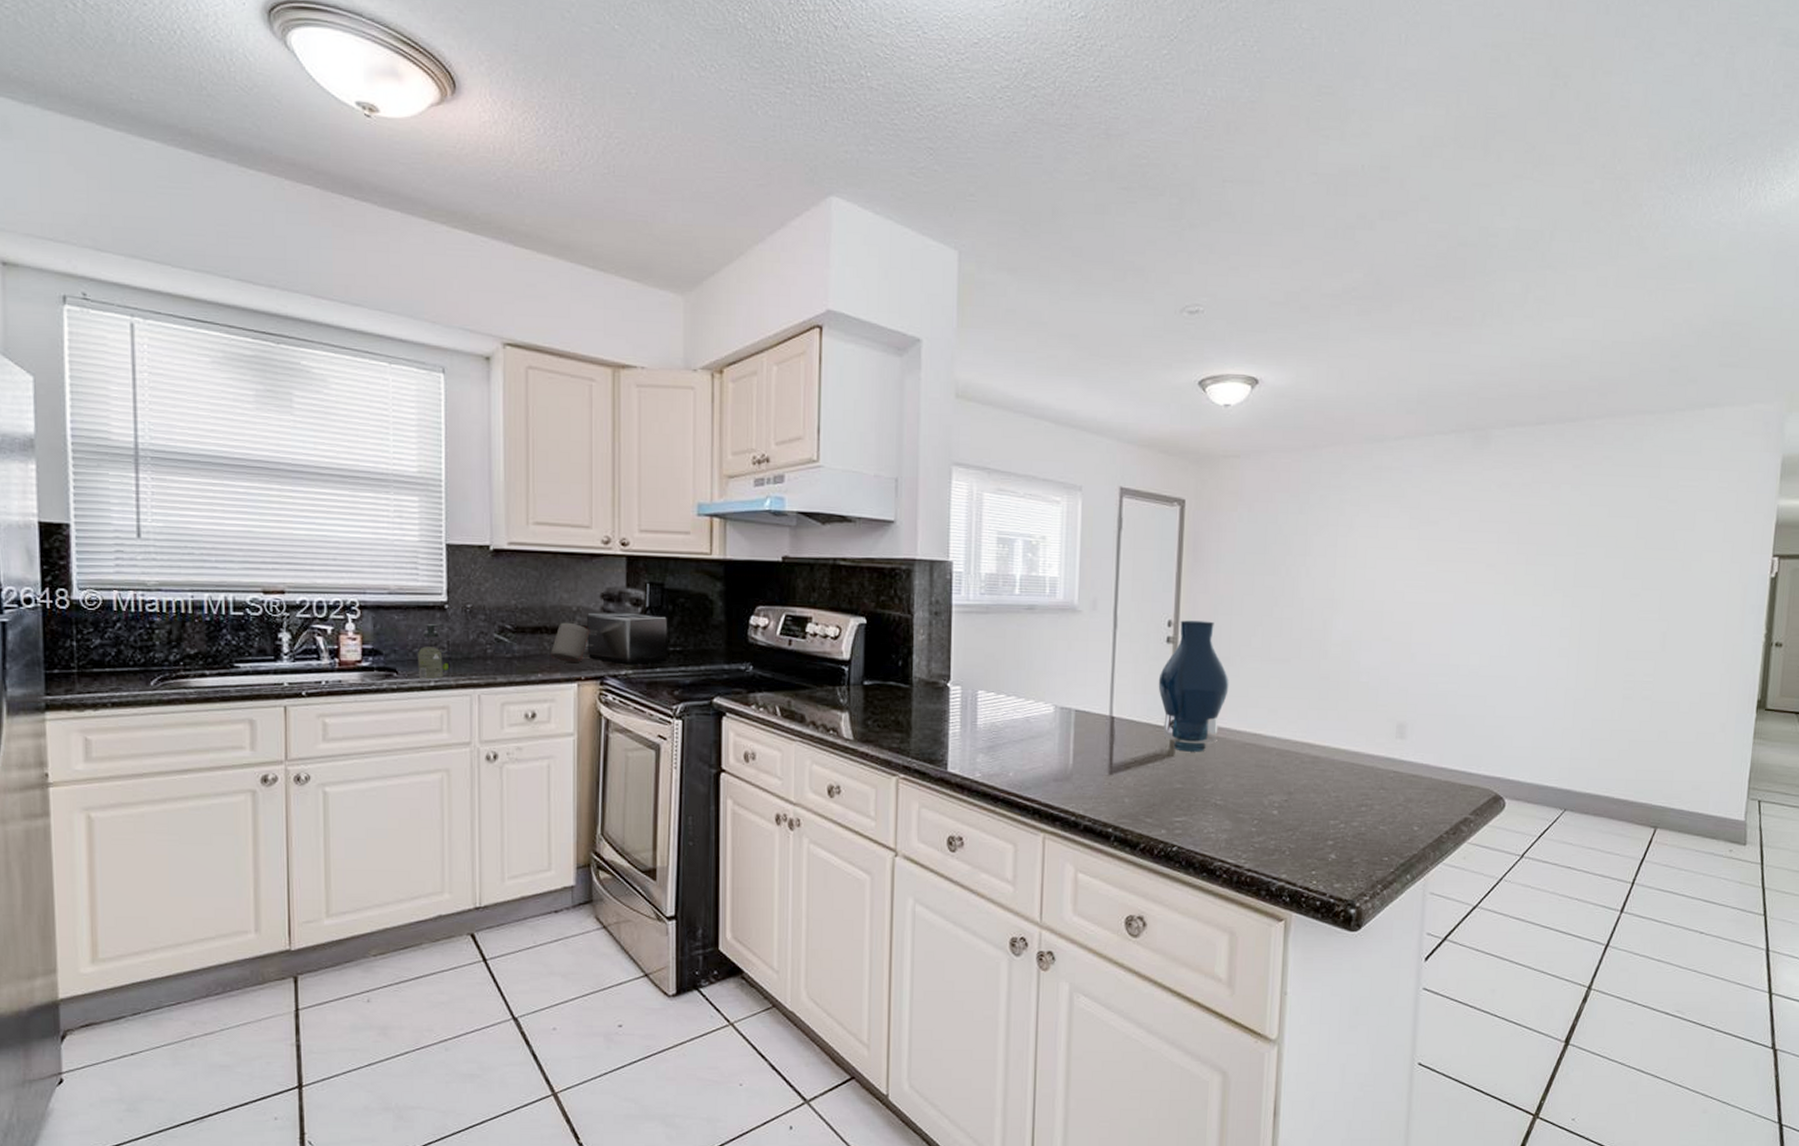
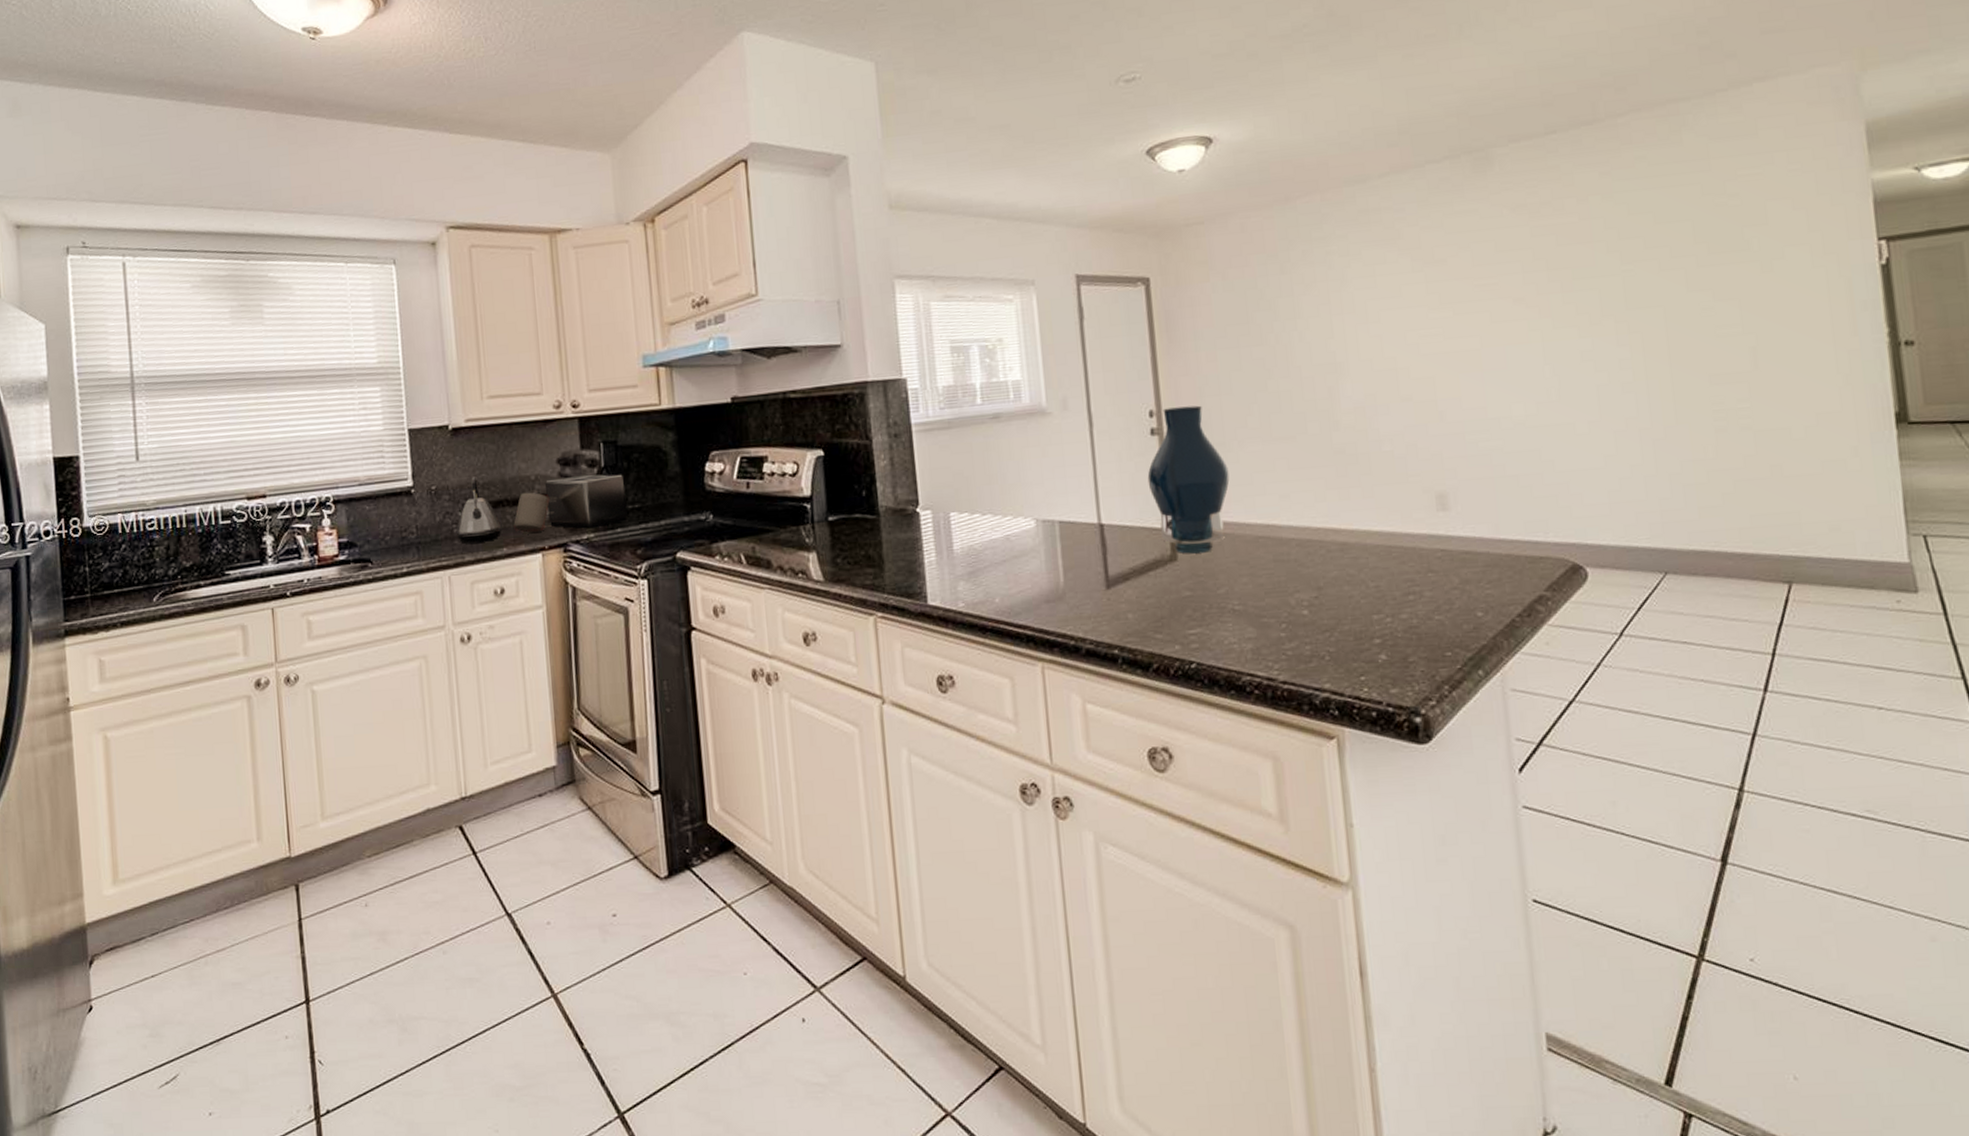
soap dispenser: present [417,624,448,680] -> none [388,509,419,567]
kettle: none [489,600,538,666] -> present [456,477,502,544]

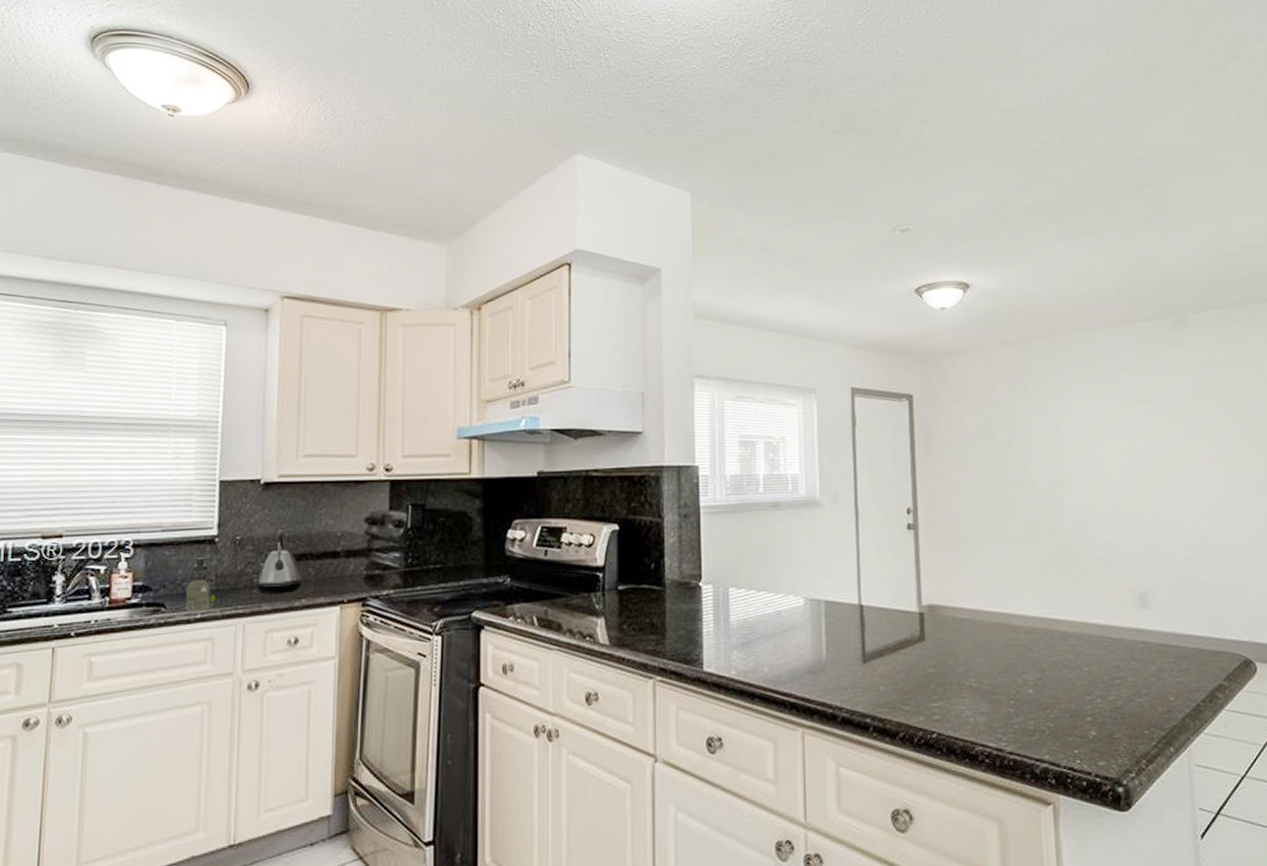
soap dispenser: none [388,509,419,567] -> present [185,557,216,613]
canister: present [506,490,556,535] -> none [309,546,360,587]
toaster: present [544,474,628,529] -> none [350,534,429,585]
vase: present [1147,405,1230,554] -> none [903,506,972,636]

